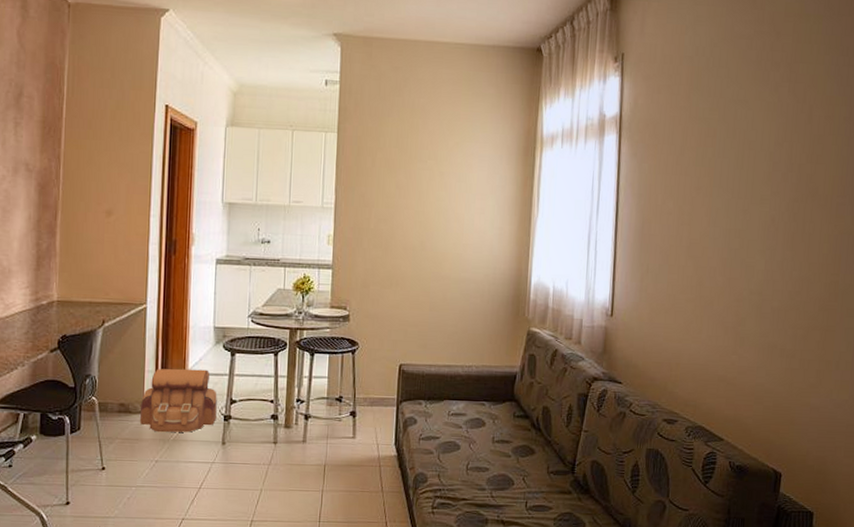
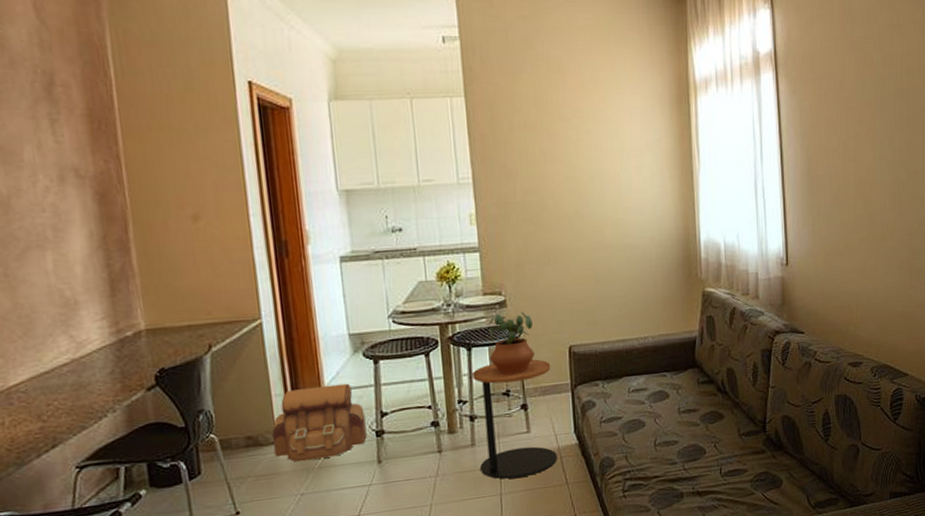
side table: none [308,370,381,478] -> present [472,359,558,479]
potted plant: none [328,326,370,384] -> present [488,311,535,376]

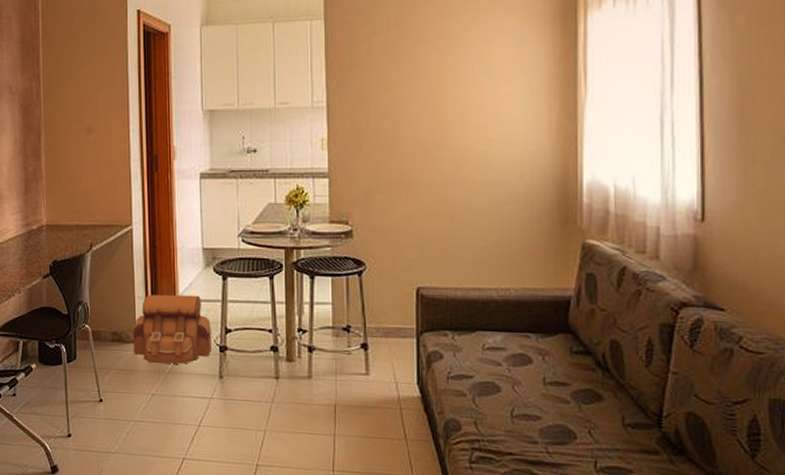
side table: present [472,359,558,479] -> none [314,295,397,422]
potted plant: present [488,311,535,376] -> none [331,243,379,311]

